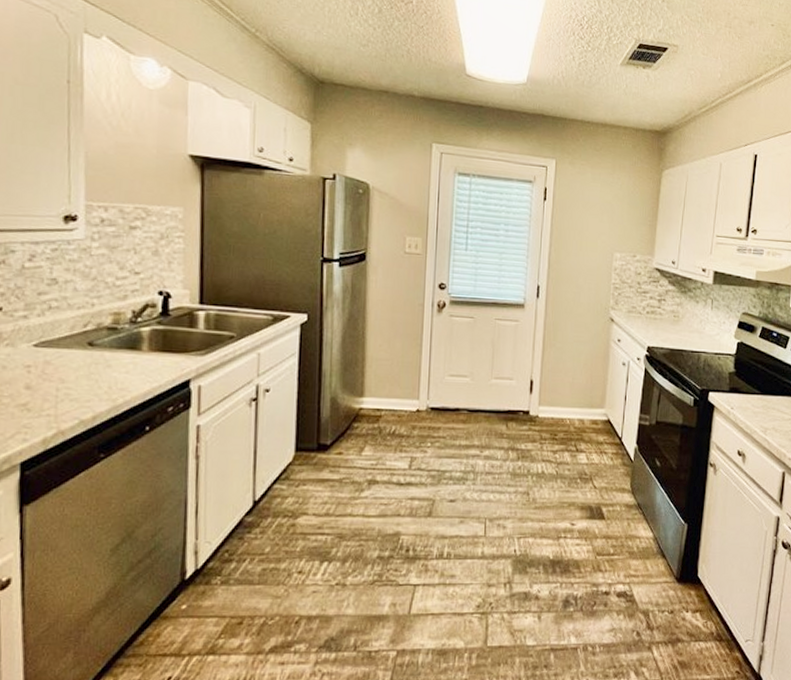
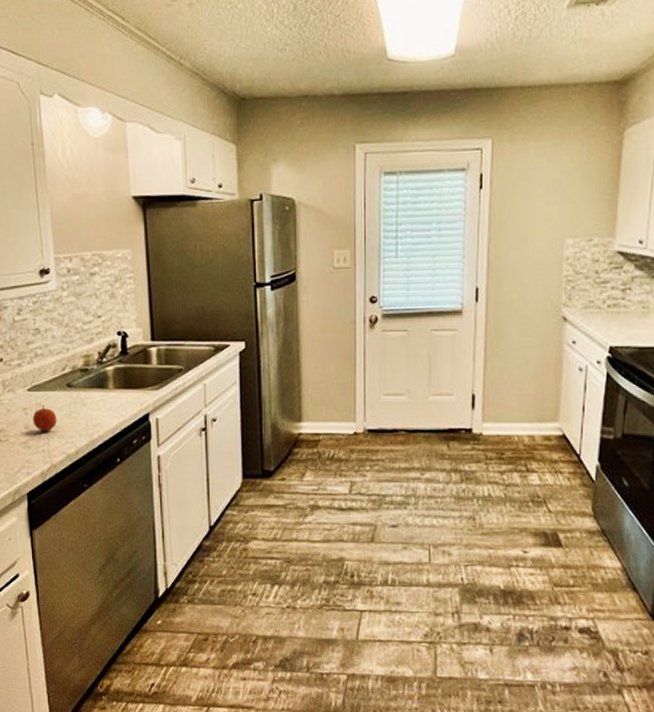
fruit: none [37,363,71,394] -> present [32,404,57,432]

